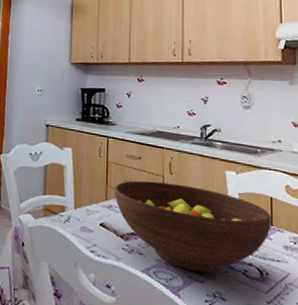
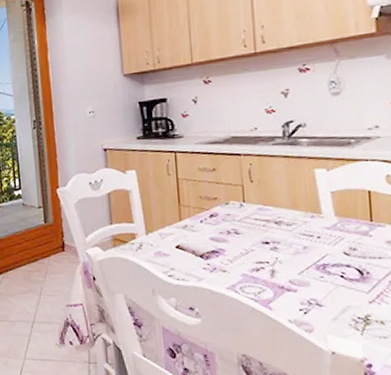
fruit bowl: present [115,180,271,273] -> none [189,191,371,281]

